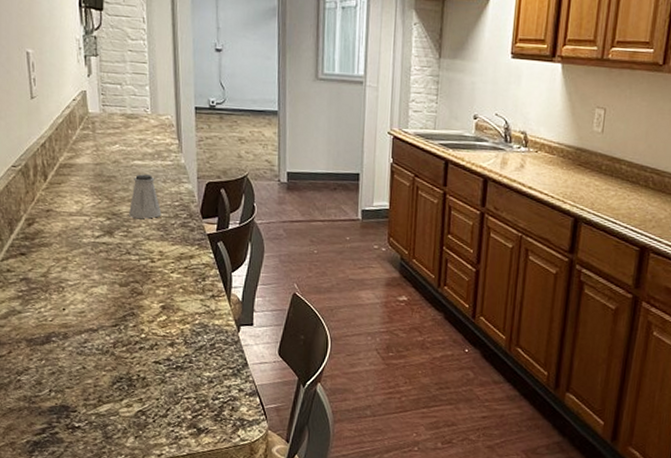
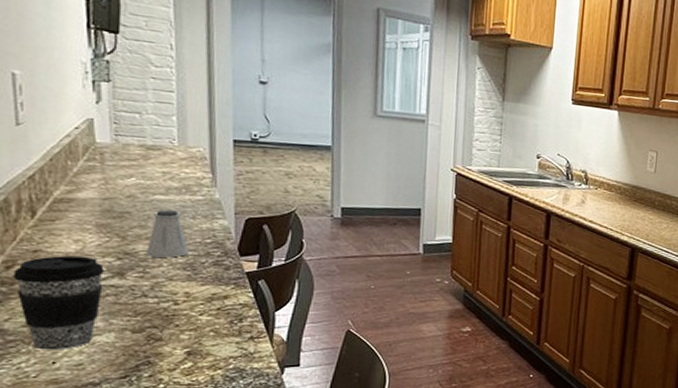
coffee cup: none [33,215,98,299] -> present [13,255,104,350]

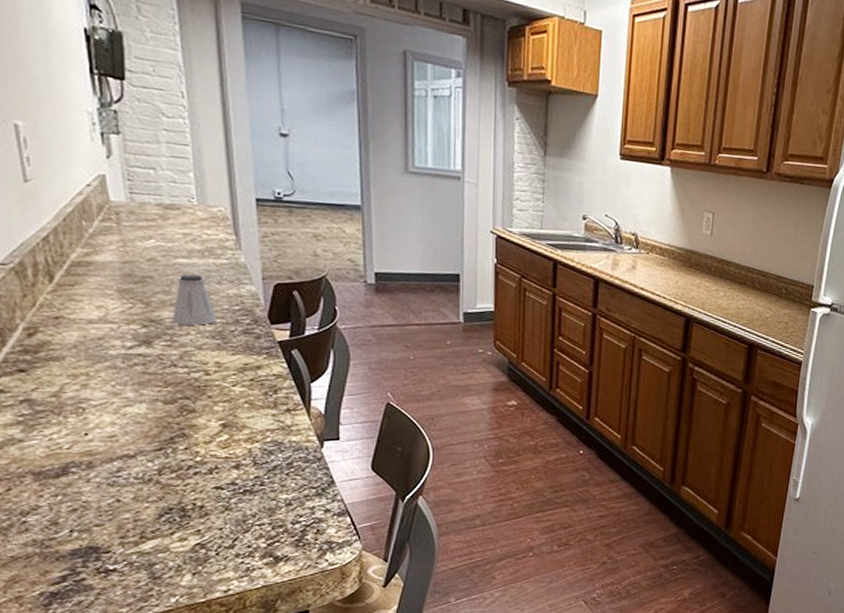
coffee cup: present [13,255,104,350] -> none [36,322,130,422]

